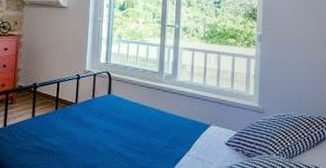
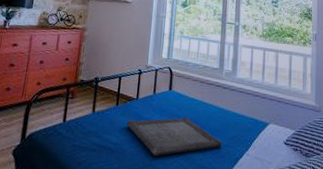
serving tray: none [66,121,163,158] -> present [126,118,223,157]

